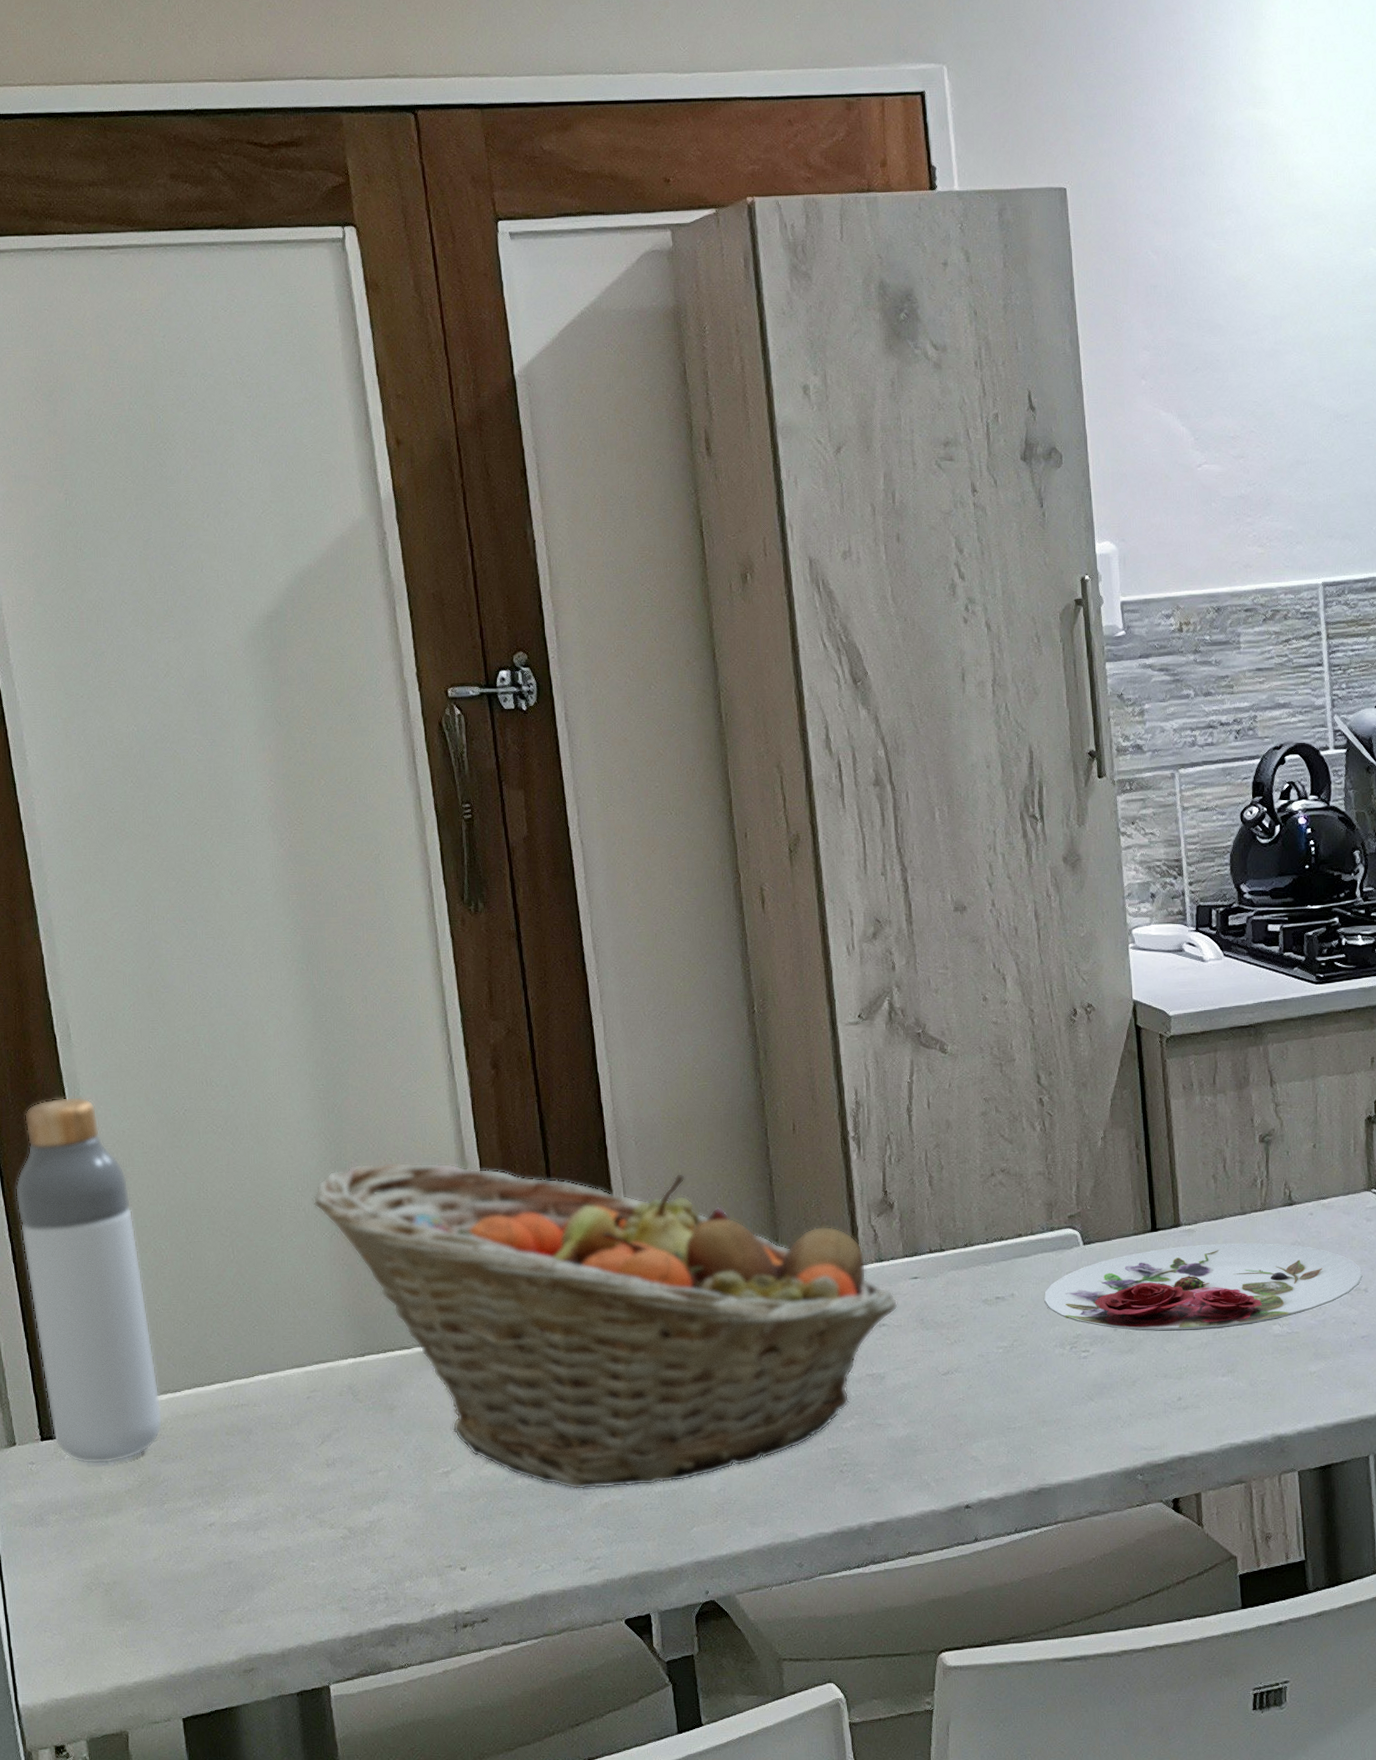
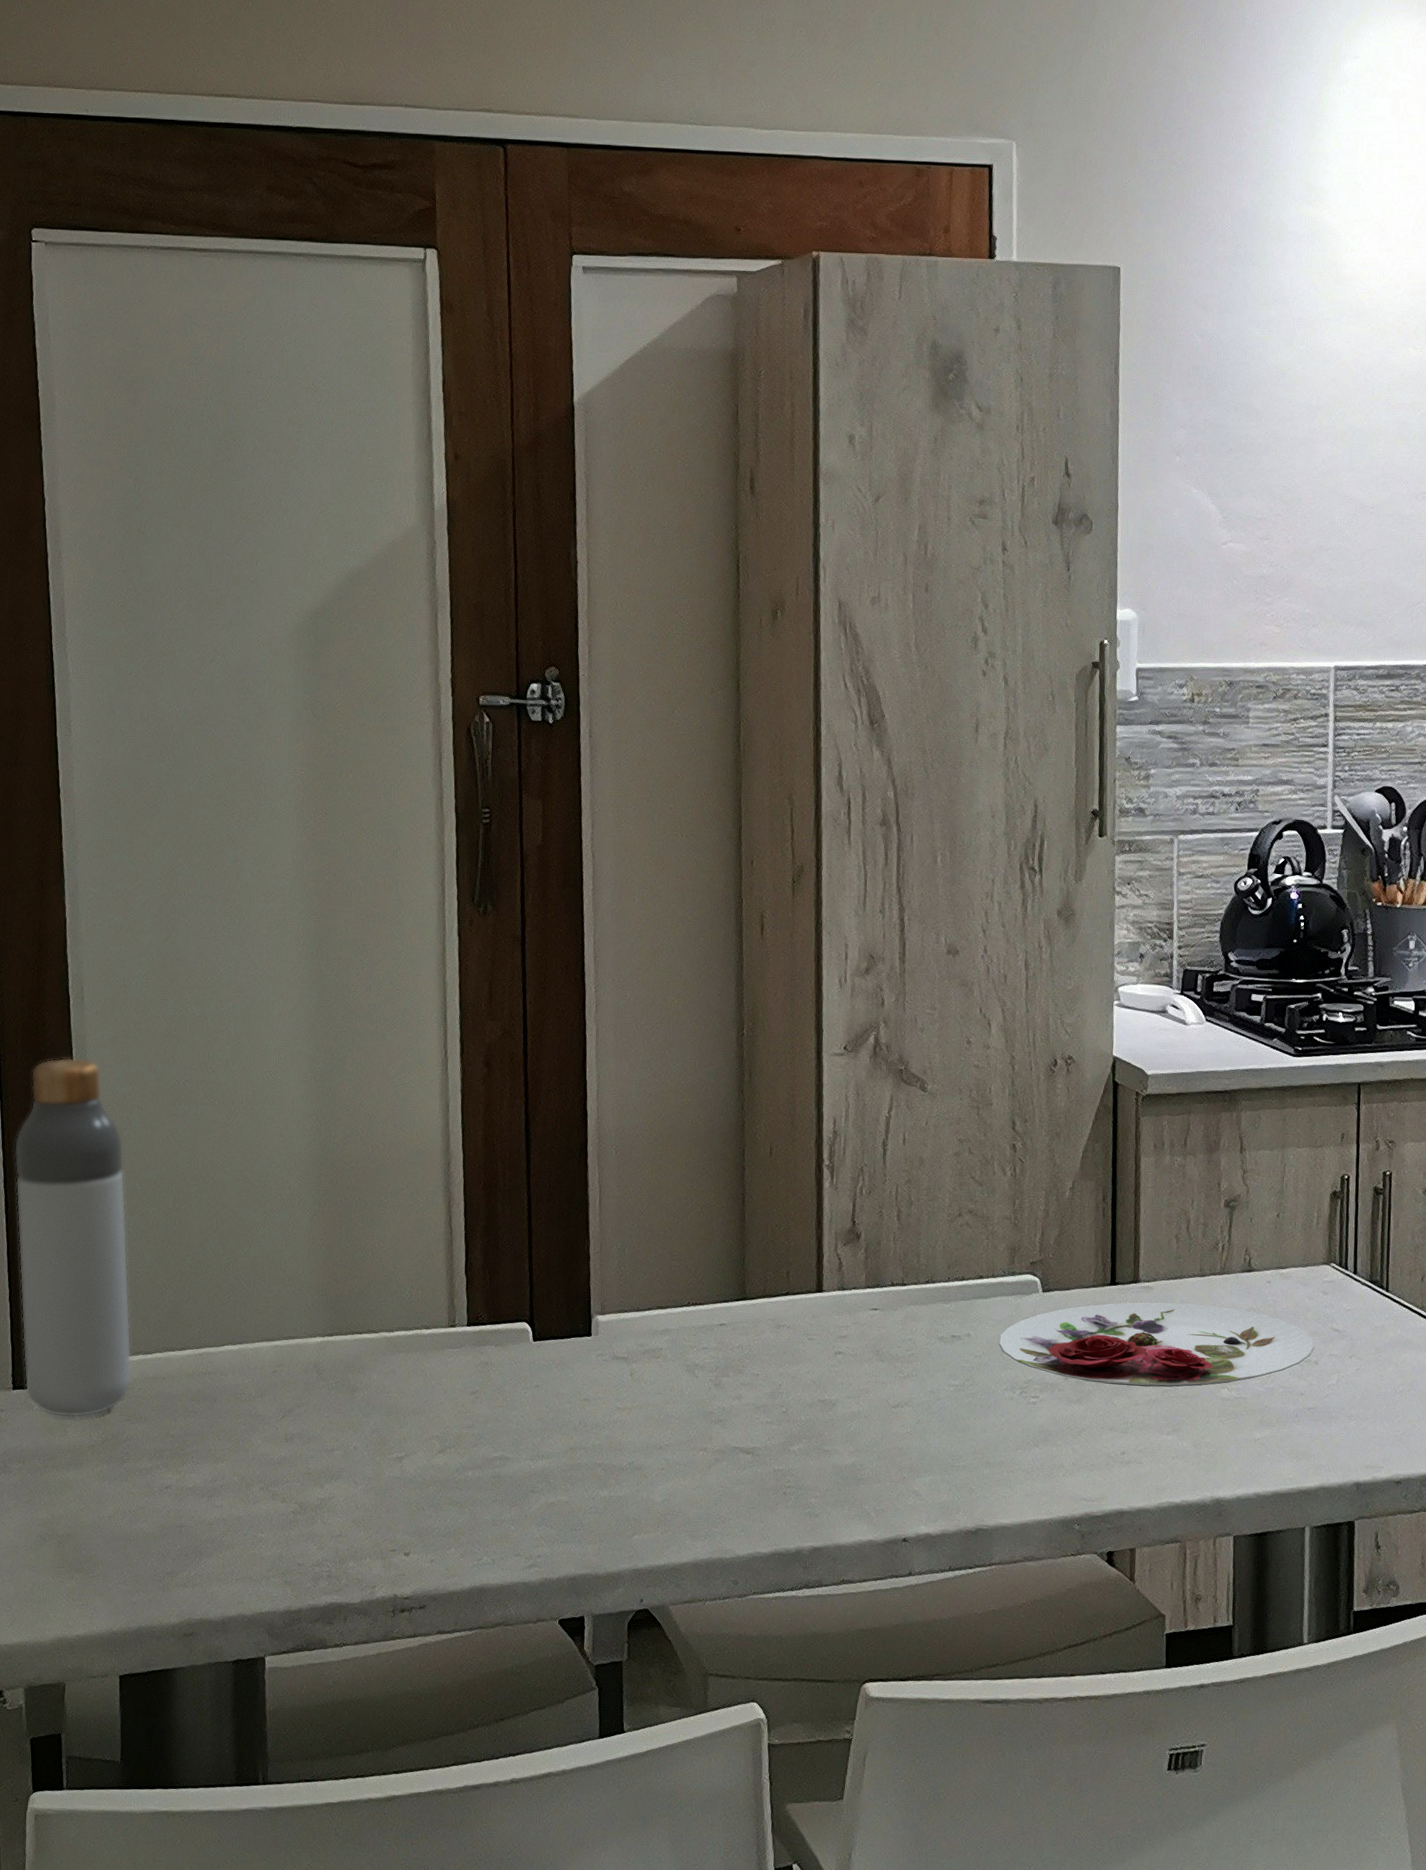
fruit basket: present [313,1161,898,1490] -> none [298,1148,856,1489]

